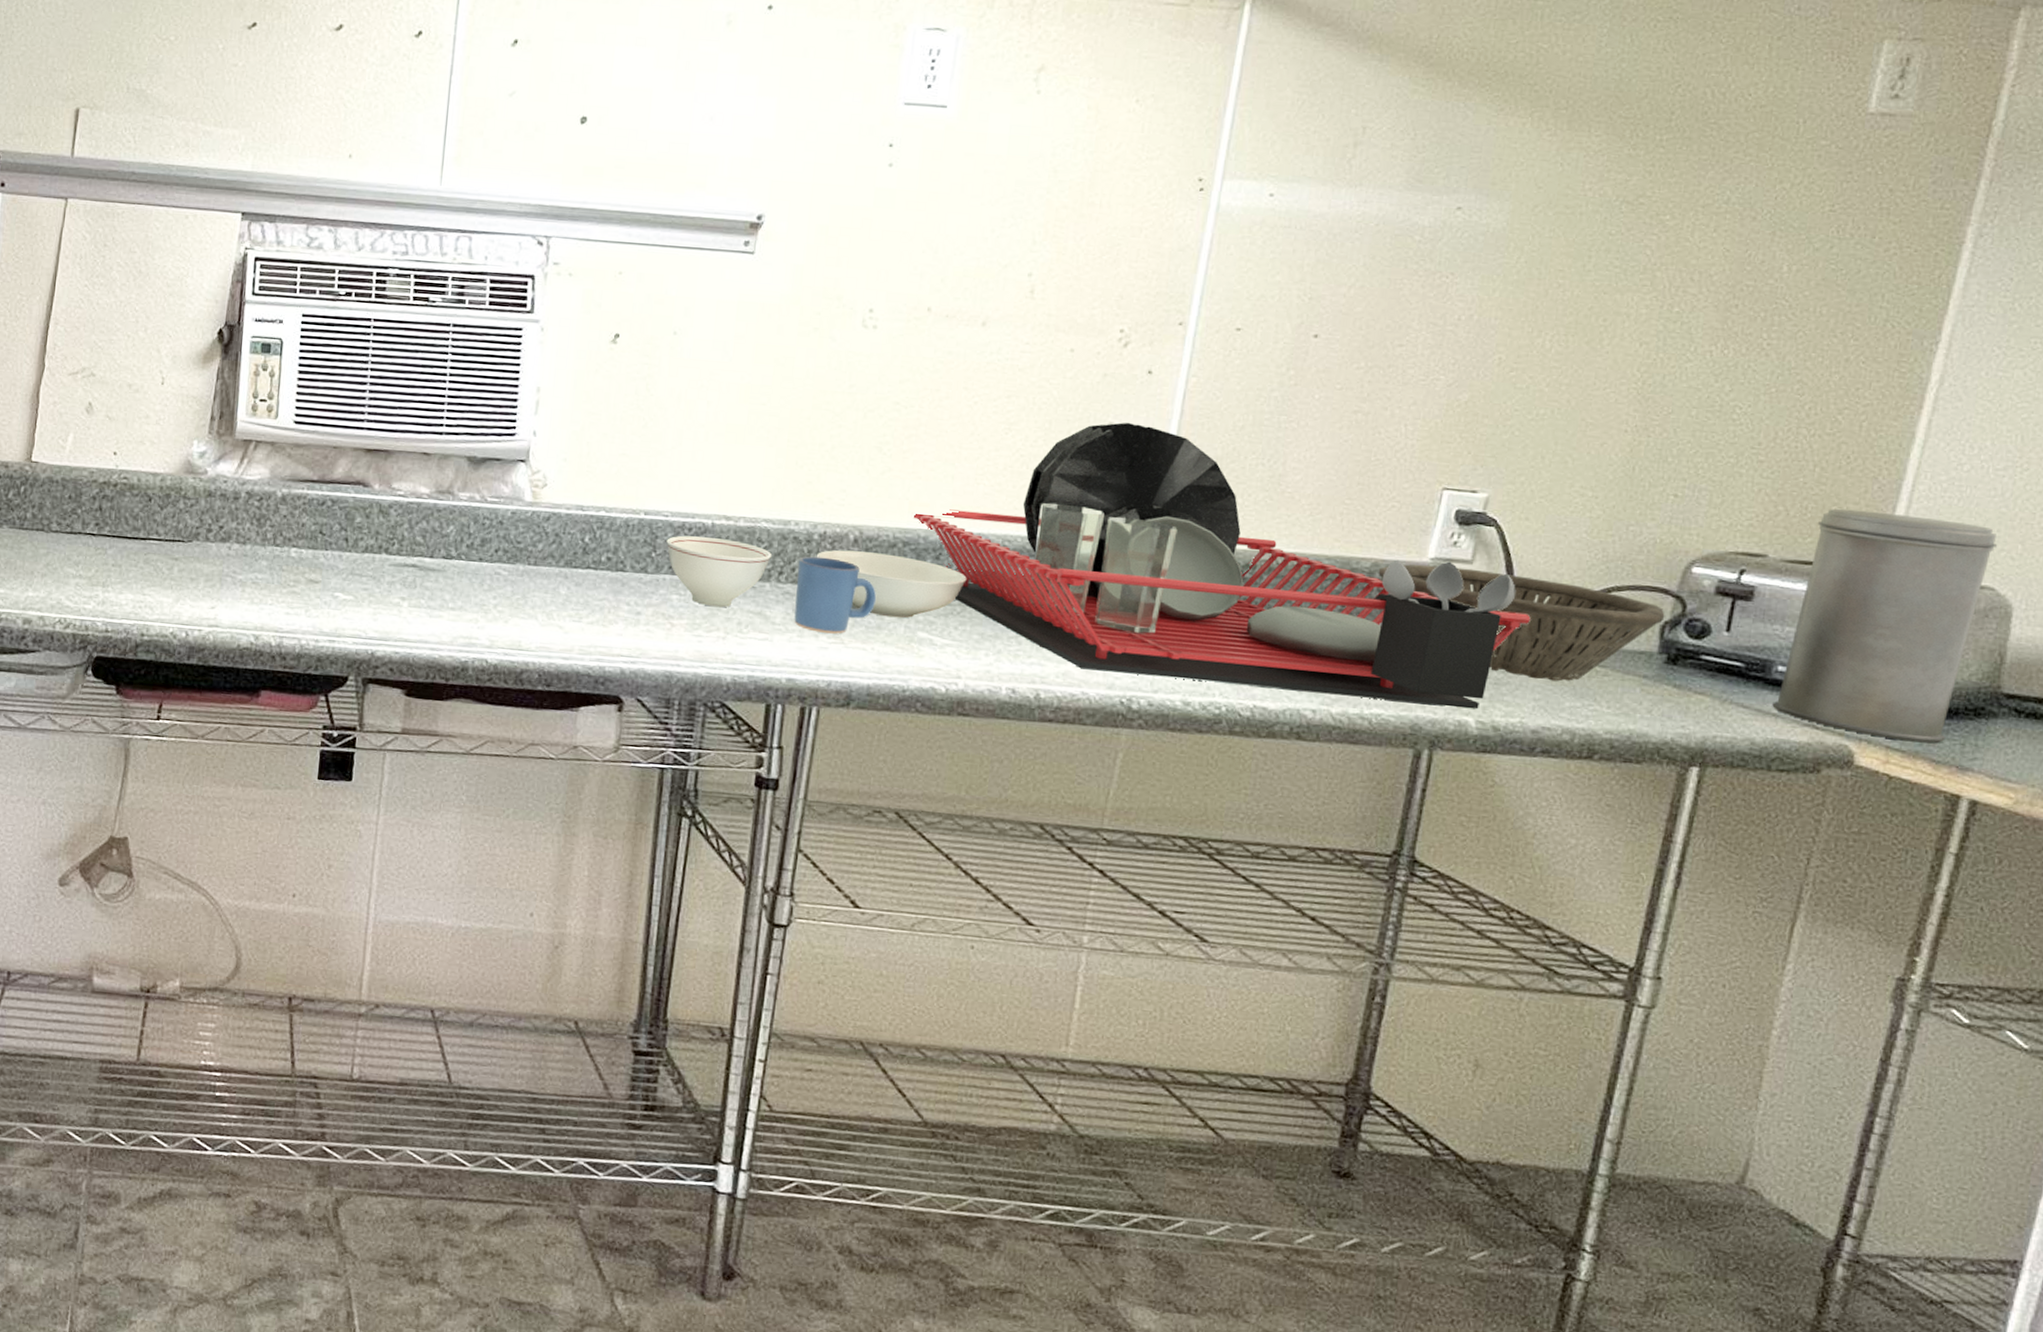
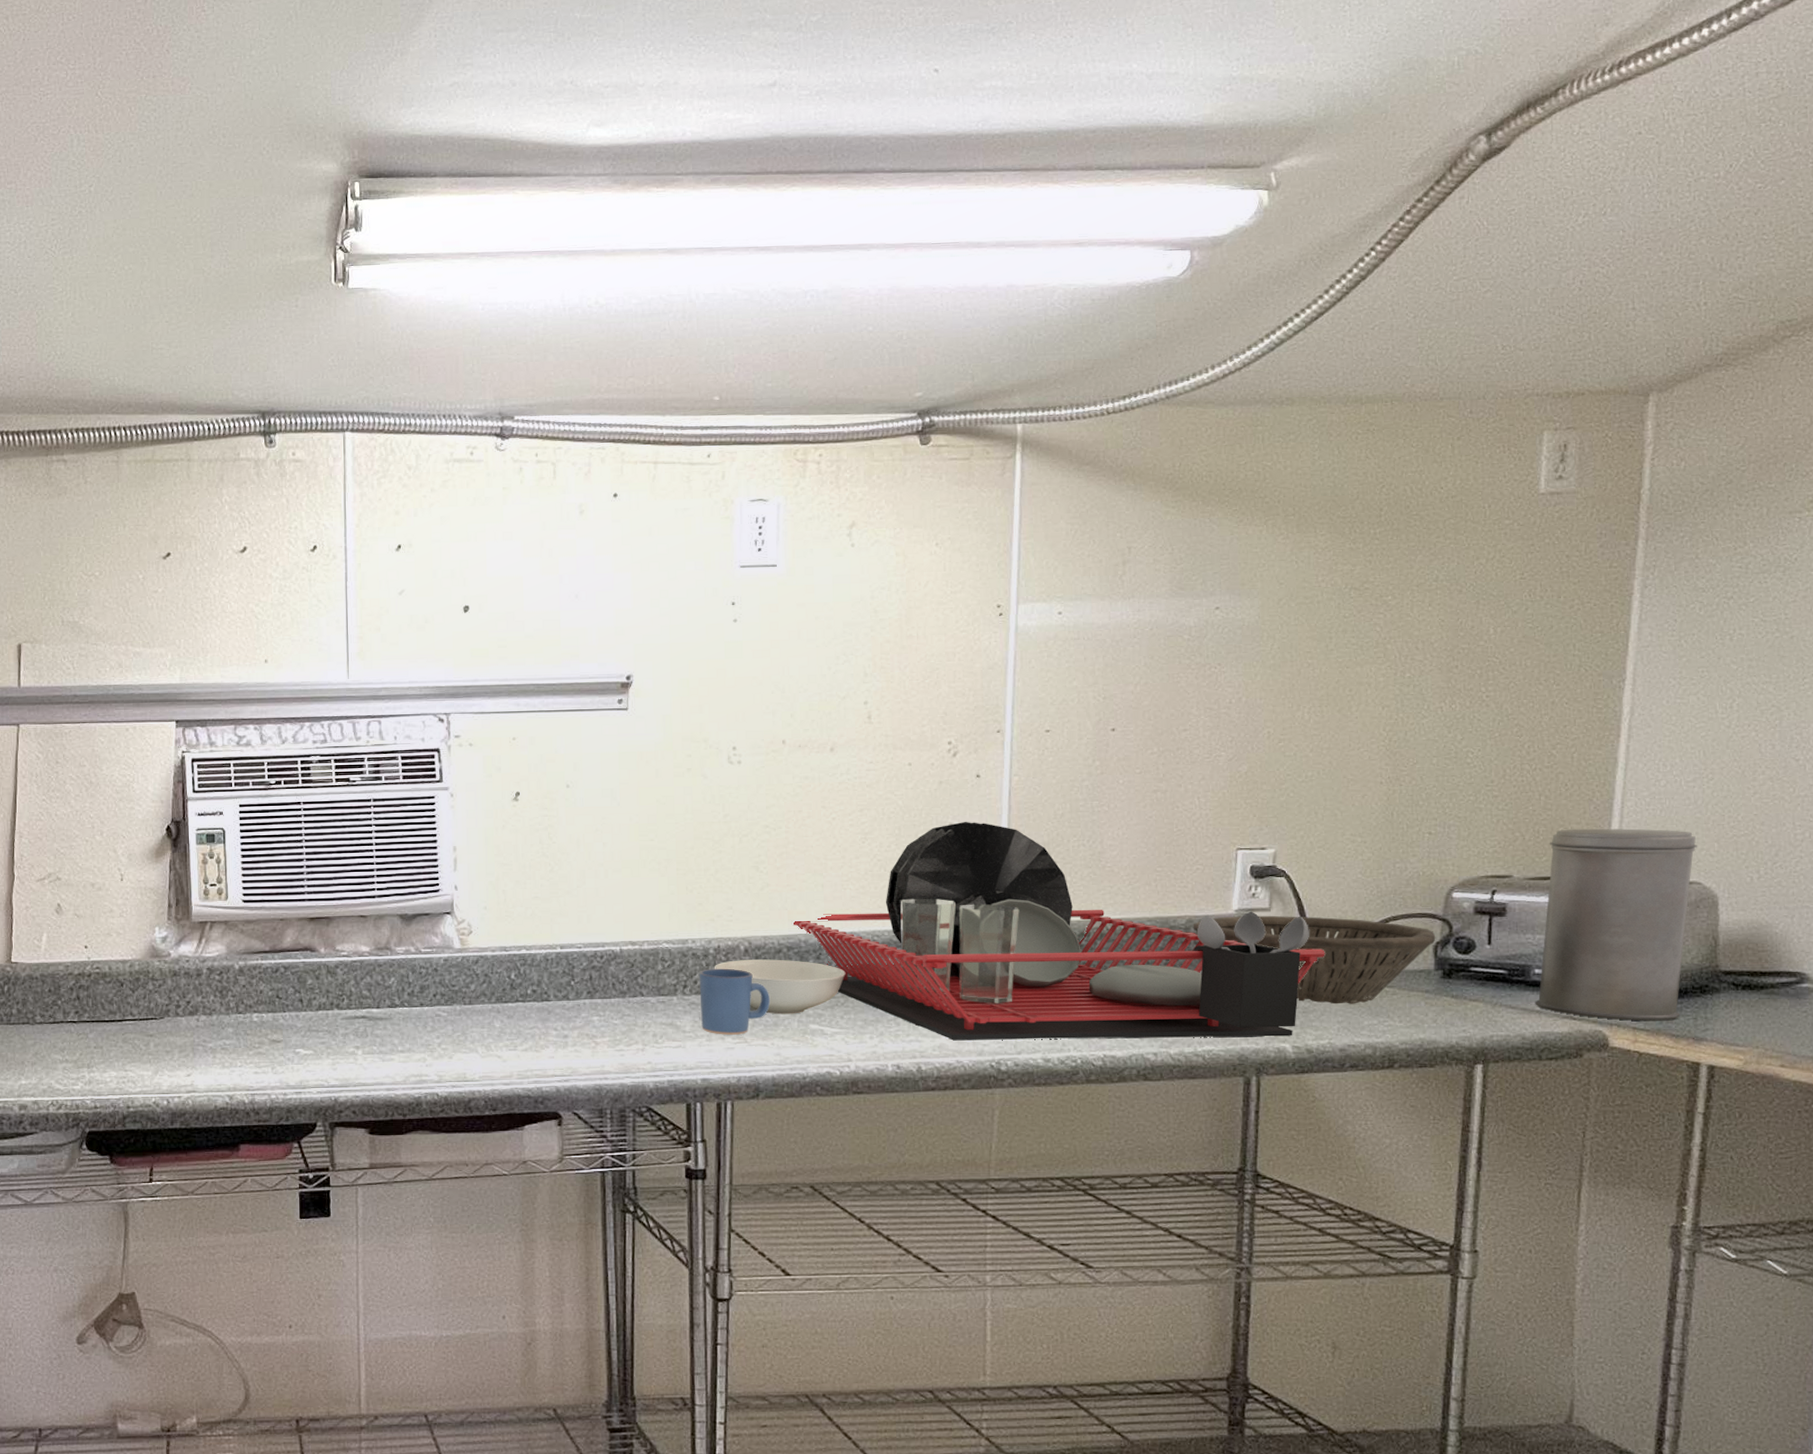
bowl: present [666,535,773,608] -> none [582,962,676,1023]

